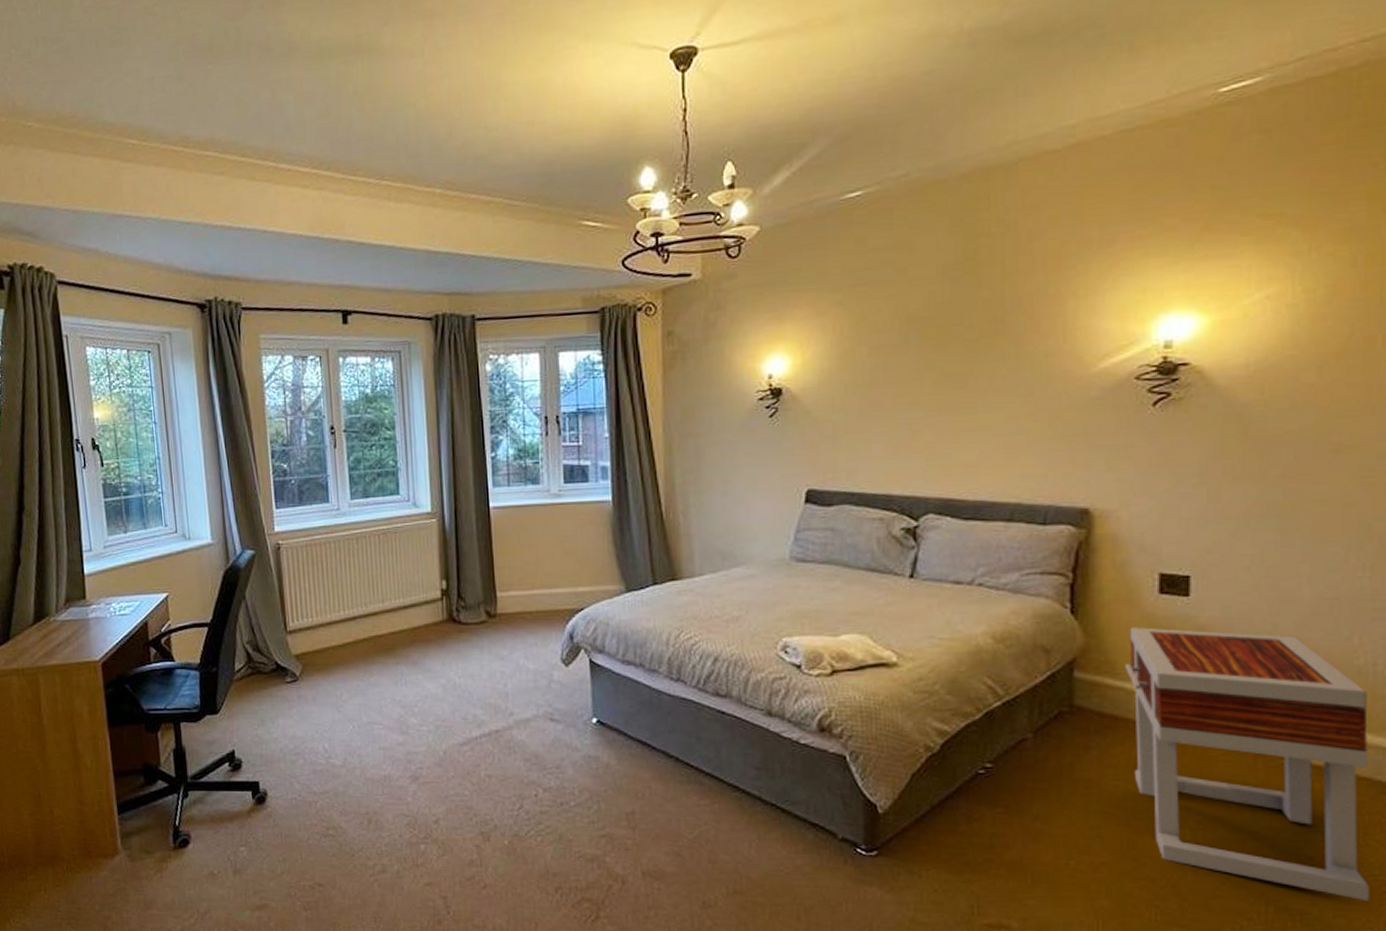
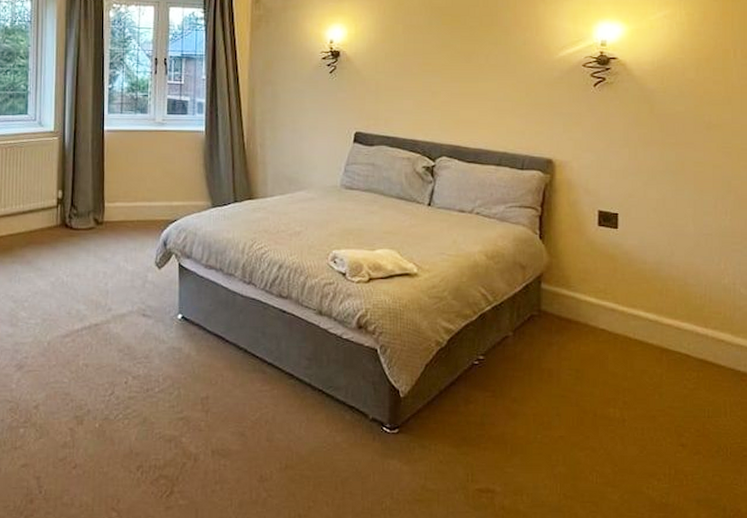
side table: present [1125,627,1371,902] -> none [576,251,736,464]

